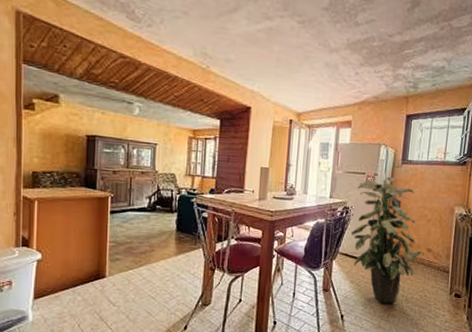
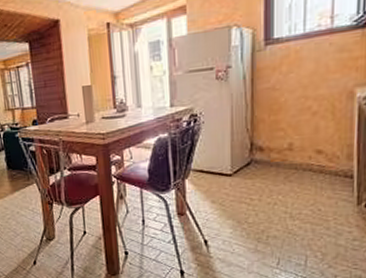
indoor plant: present [351,177,422,304] -> none [204,65,308,223]

